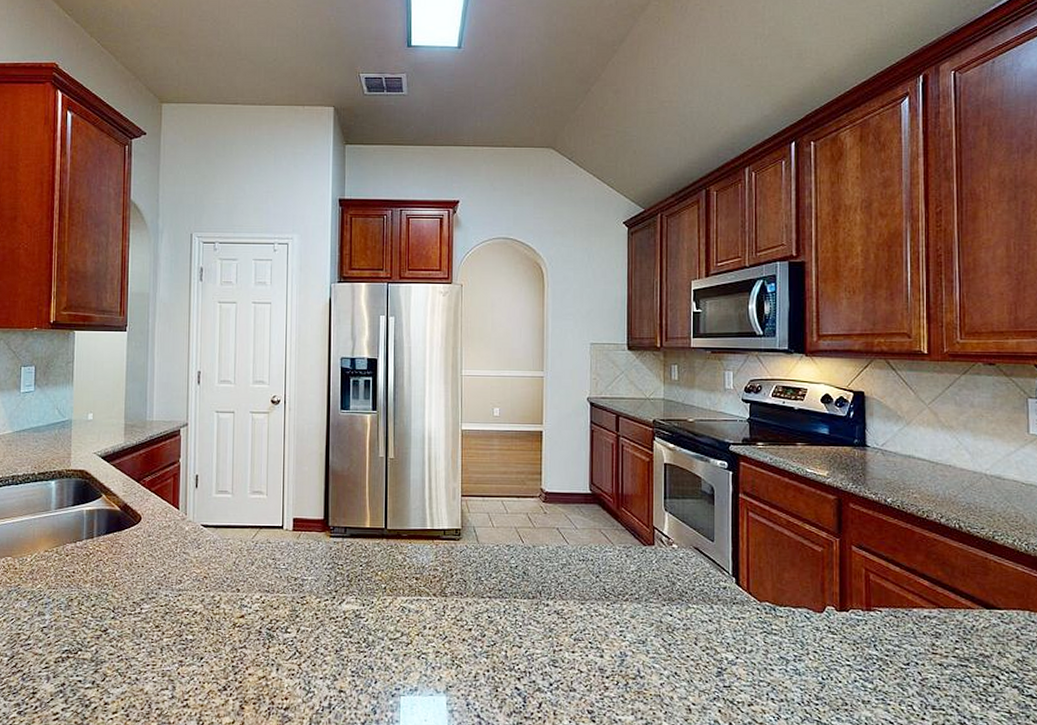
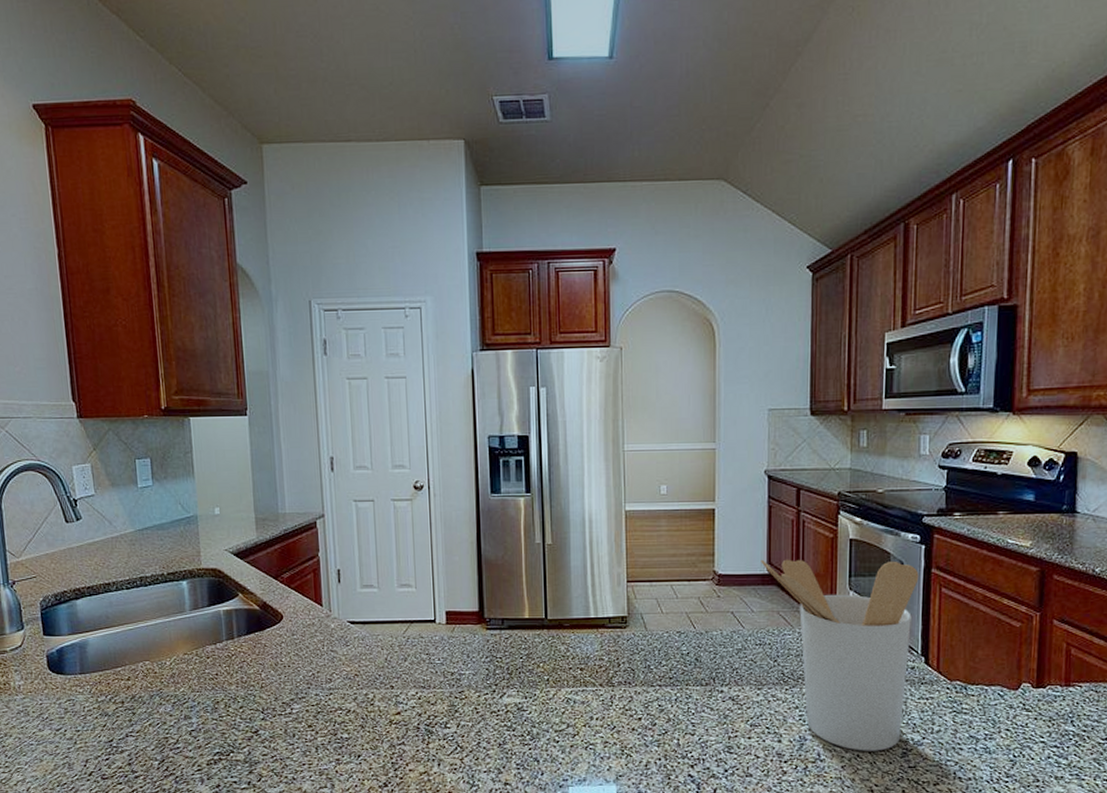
utensil holder: none [584,479,728,669] -> present [761,559,919,751]

